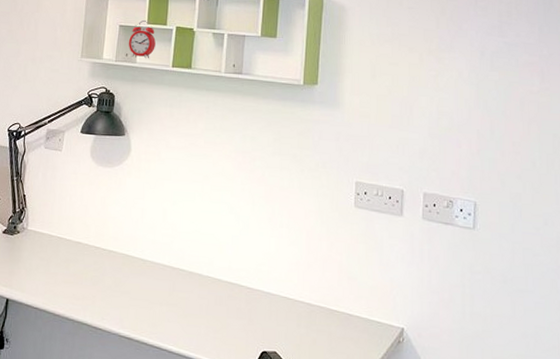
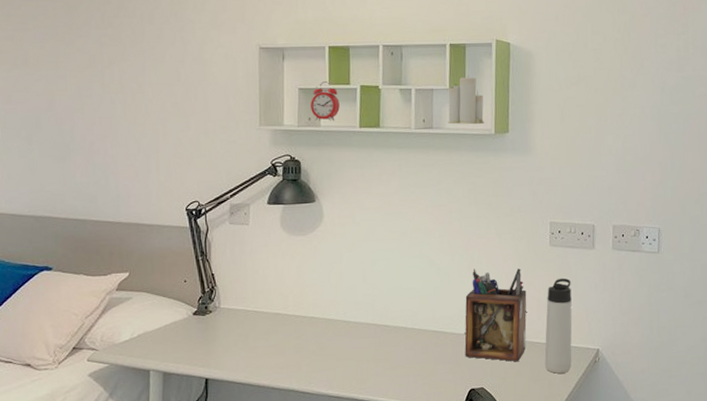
candle: none [257,25,294,74] -> present [448,76,485,125]
desk organizer: none [259,221,328,329] -> present [464,268,527,362]
thermos bottle: none [343,243,376,350] -> present [544,278,572,374]

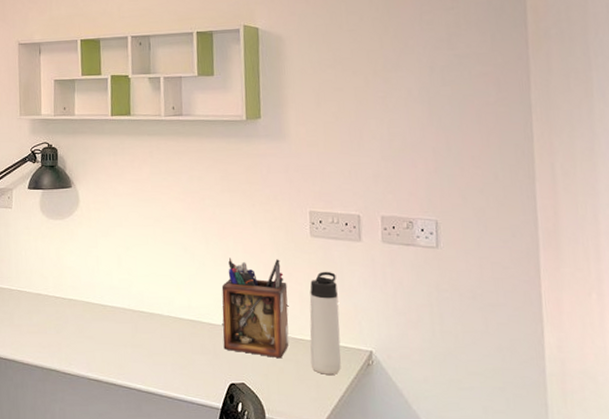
alarm clock: present [310,80,340,122] -> none [64,72,92,111]
candle: present [448,76,485,125] -> none [197,62,236,111]

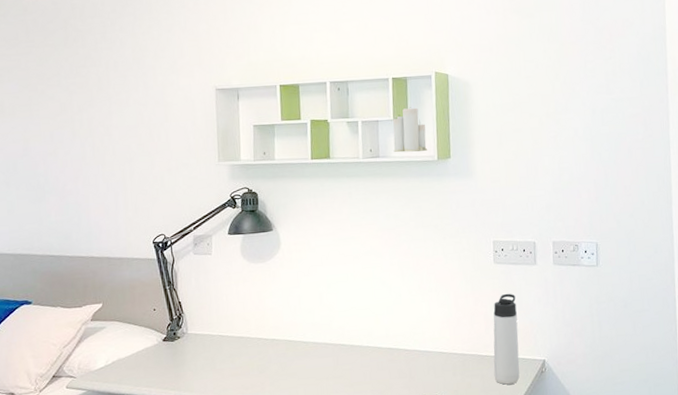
candle: none [197,62,236,111] -> present [393,107,428,153]
desk organizer: present [221,257,289,359] -> none [416,286,476,375]

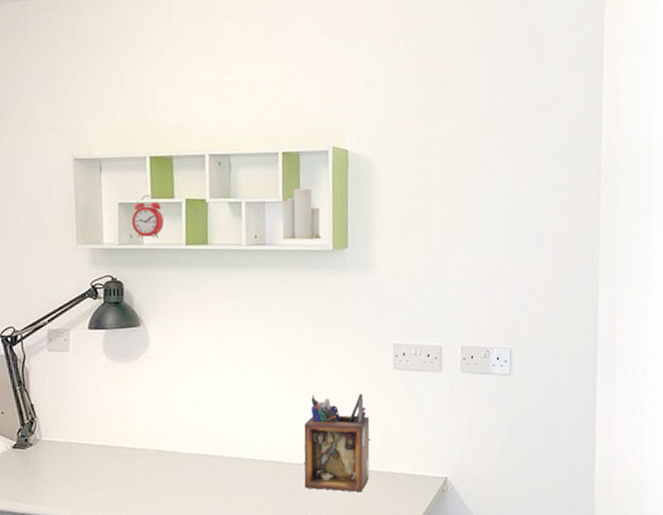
alarm clock: none [264,117,292,155] -> present [131,194,164,239]
desk organizer: none [416,286,476,375] -> present [304,394,370,492]
thermos bottle: present [493,293,520,385] -> none [389,403,419,504]

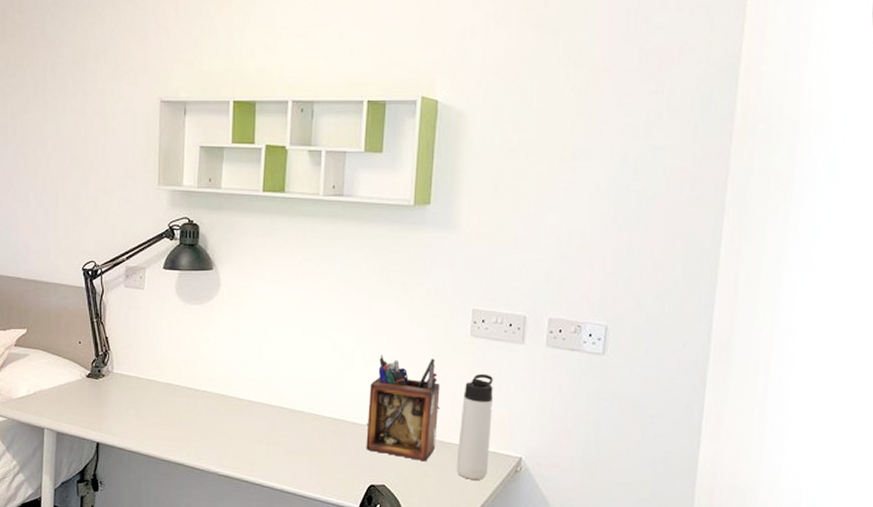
alarm clock: present [131,194,164,239] -> none [211,138,242,184]
candle: present [282,187,322,240] -> none [361,138,403,194]
thermos bottle: none [389,403,419,504] -> present [456,373,493,480]

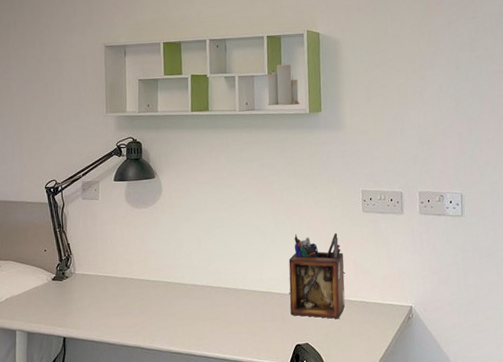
candle: none [361,138,403,194] -> present [267,63,300,106]
thermos bottle: present [456,373,493,480] -> none [362,241,388,330]

